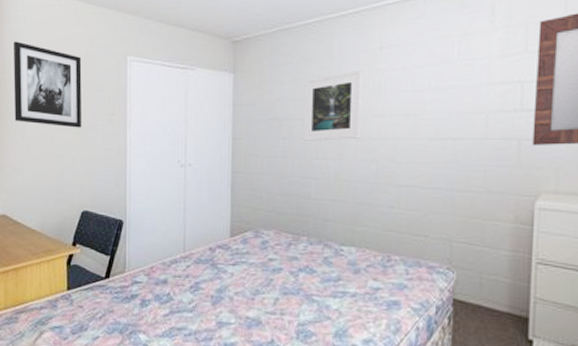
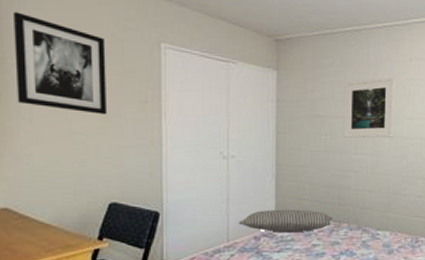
pillow: none [194,219,290,244] -> present [238,209,332,232]

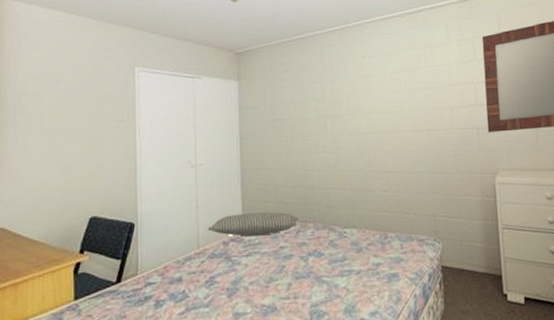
wall art: present [14,12,108,115] -> none [14,54,89,136]
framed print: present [343,77,395,139] -> none [302,77,353,138]

